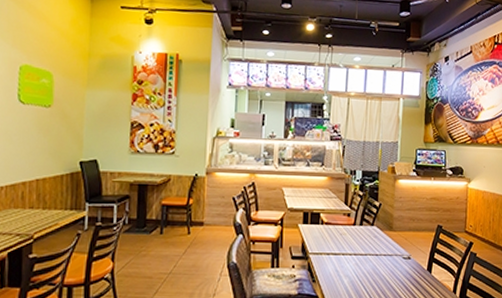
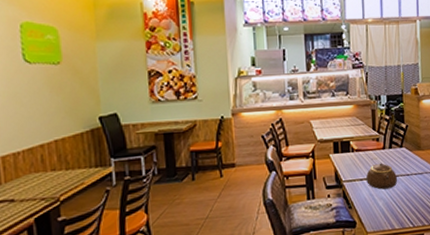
teapot: none [333,239,366,267] -> present [366,163,398,190]

